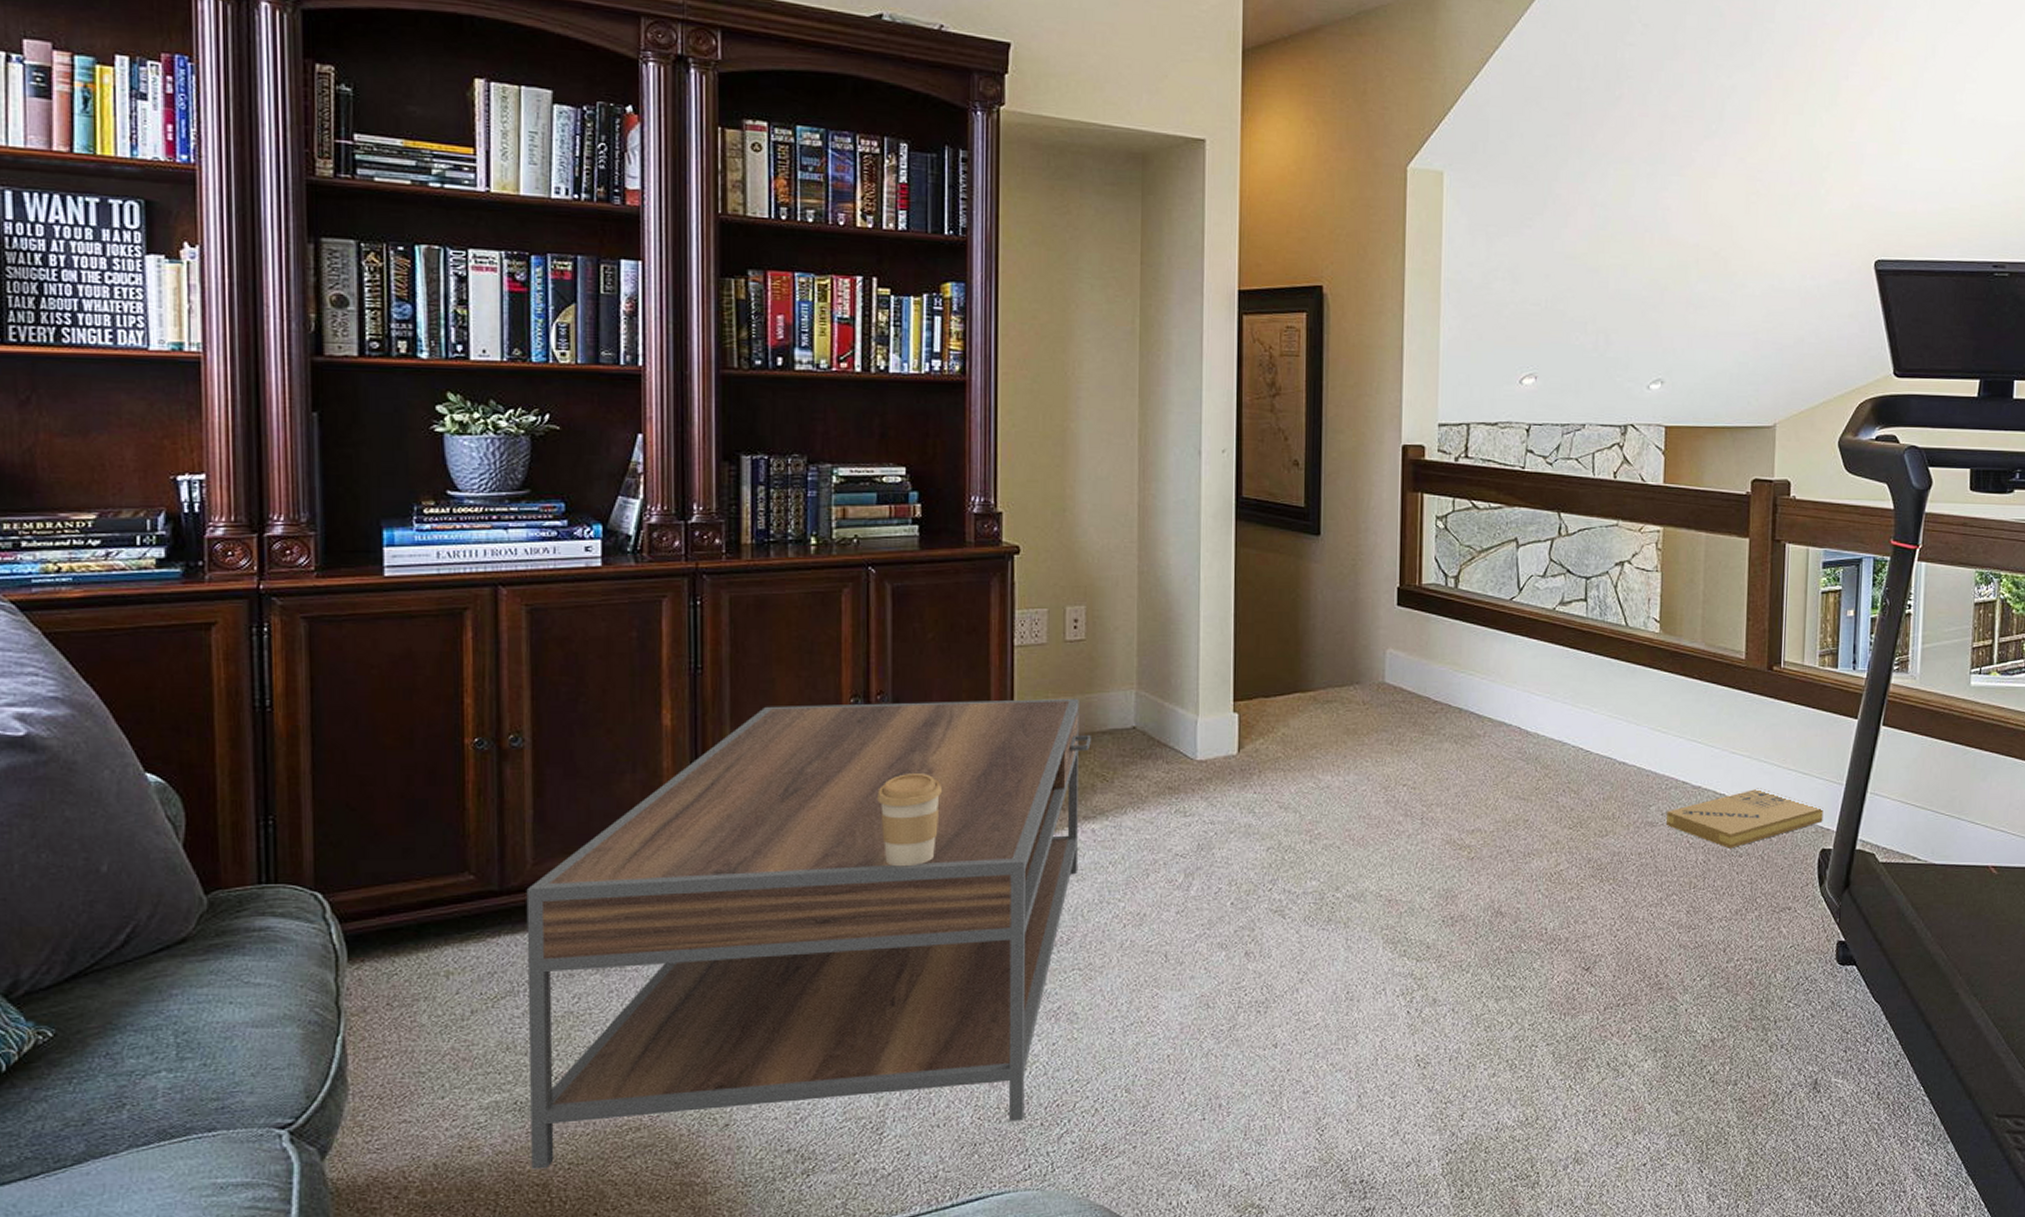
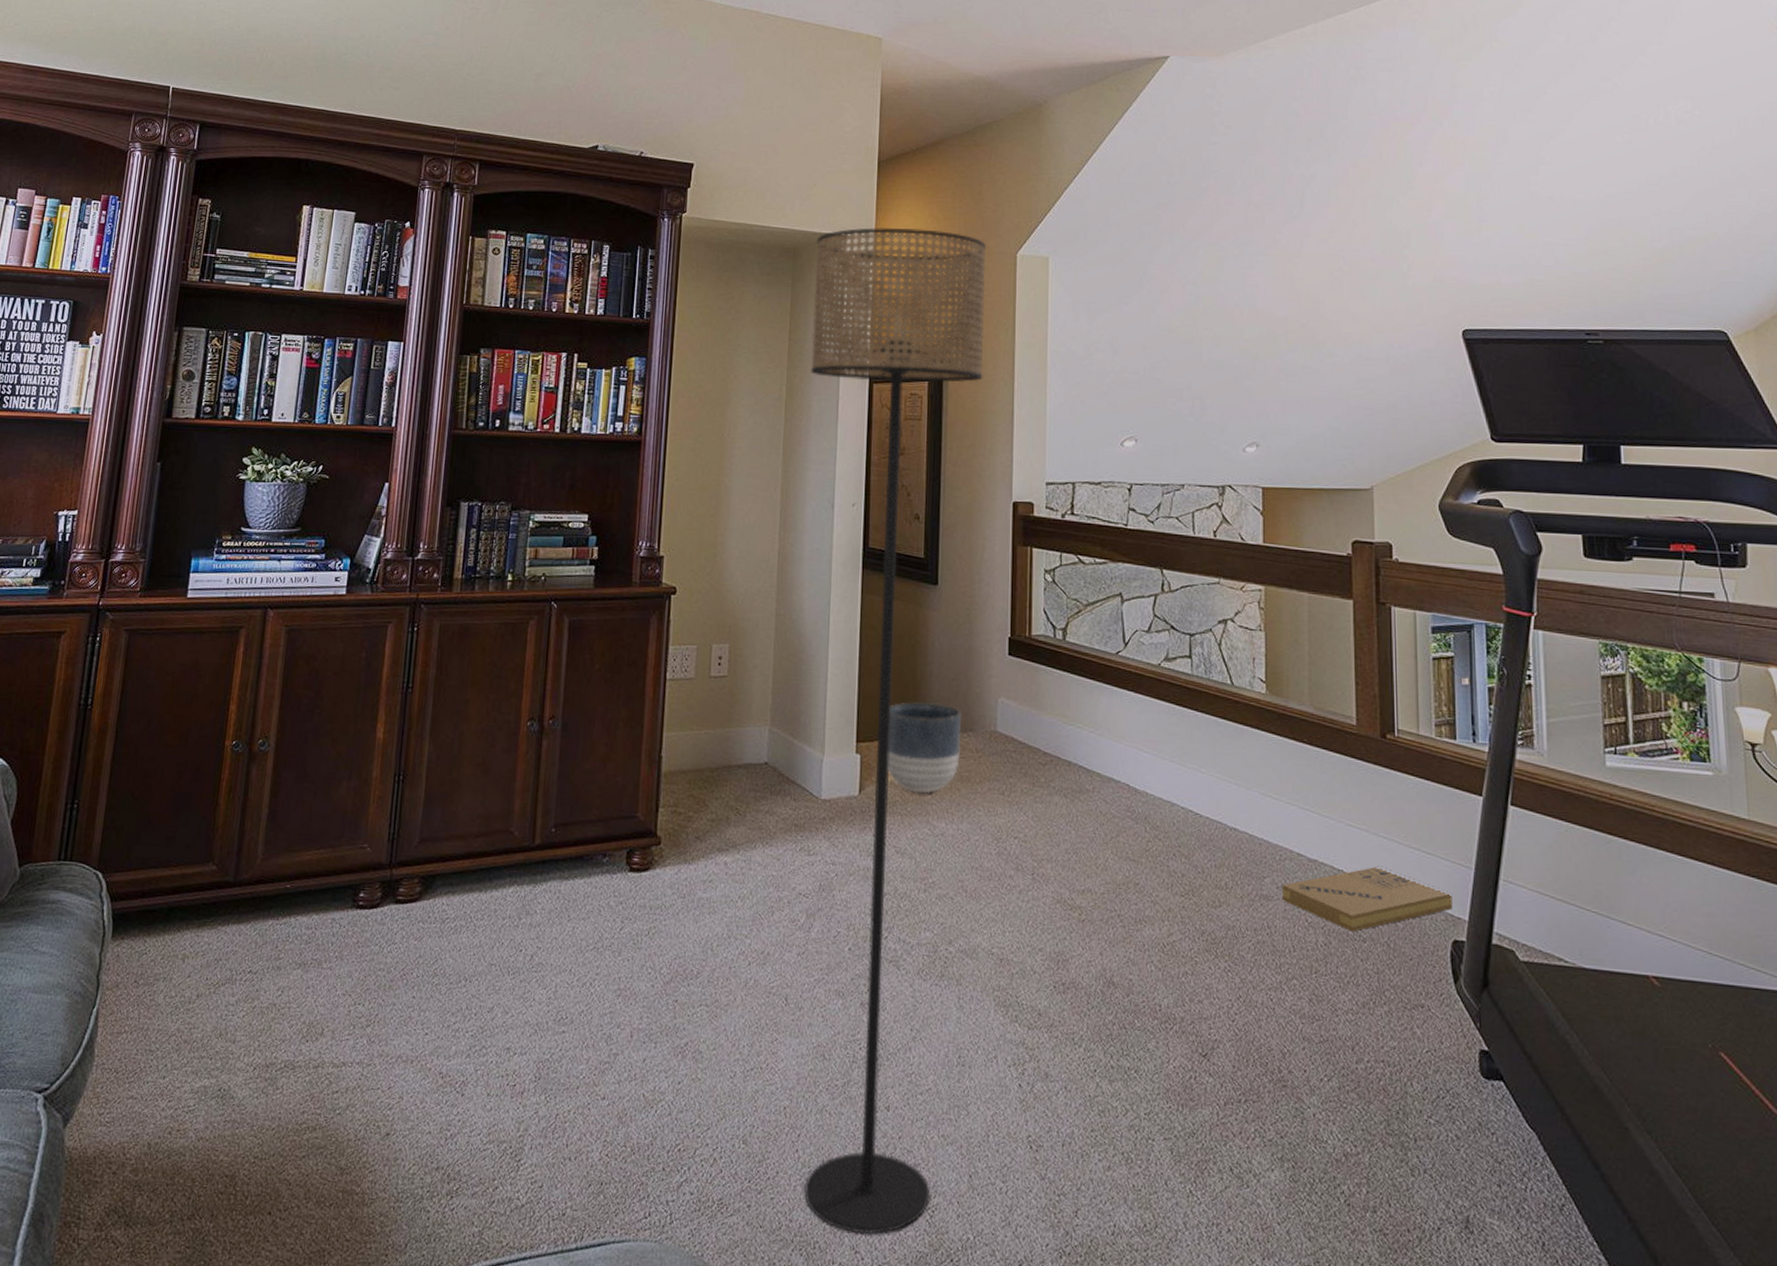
coffee table: present [526,698,1091,1170] -> none [224,725,728,1163]
coffee cup: present [877,774,942,867] -> none [542,795,597,887]
floor lamp: none [1169,130,1373,1159] -> present [804,227,987,1235]
planter: none [1268,656,1348,748] -> present [887,701,962,794]

